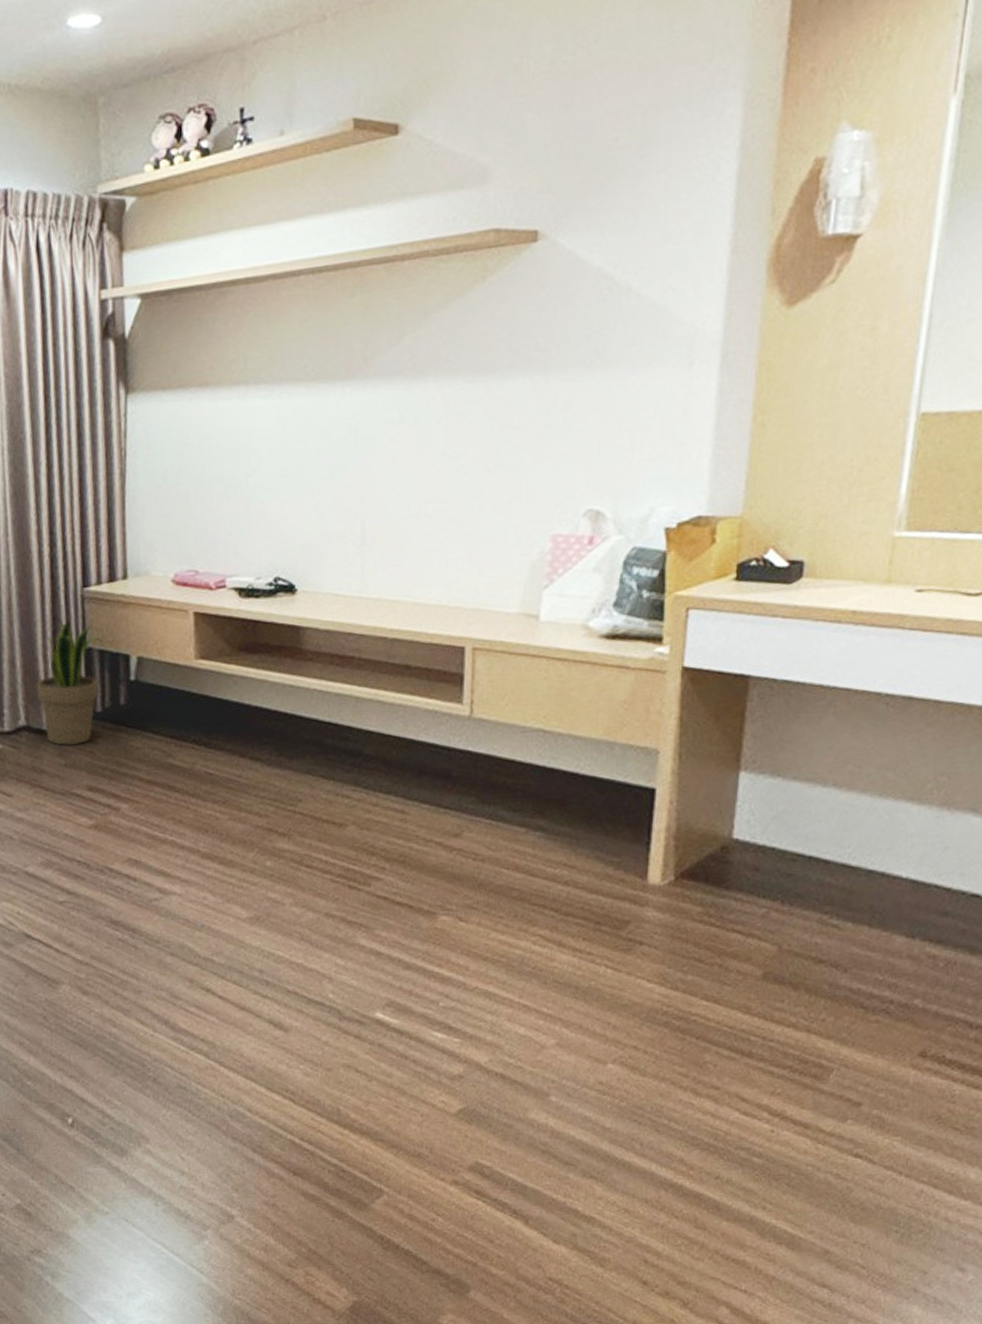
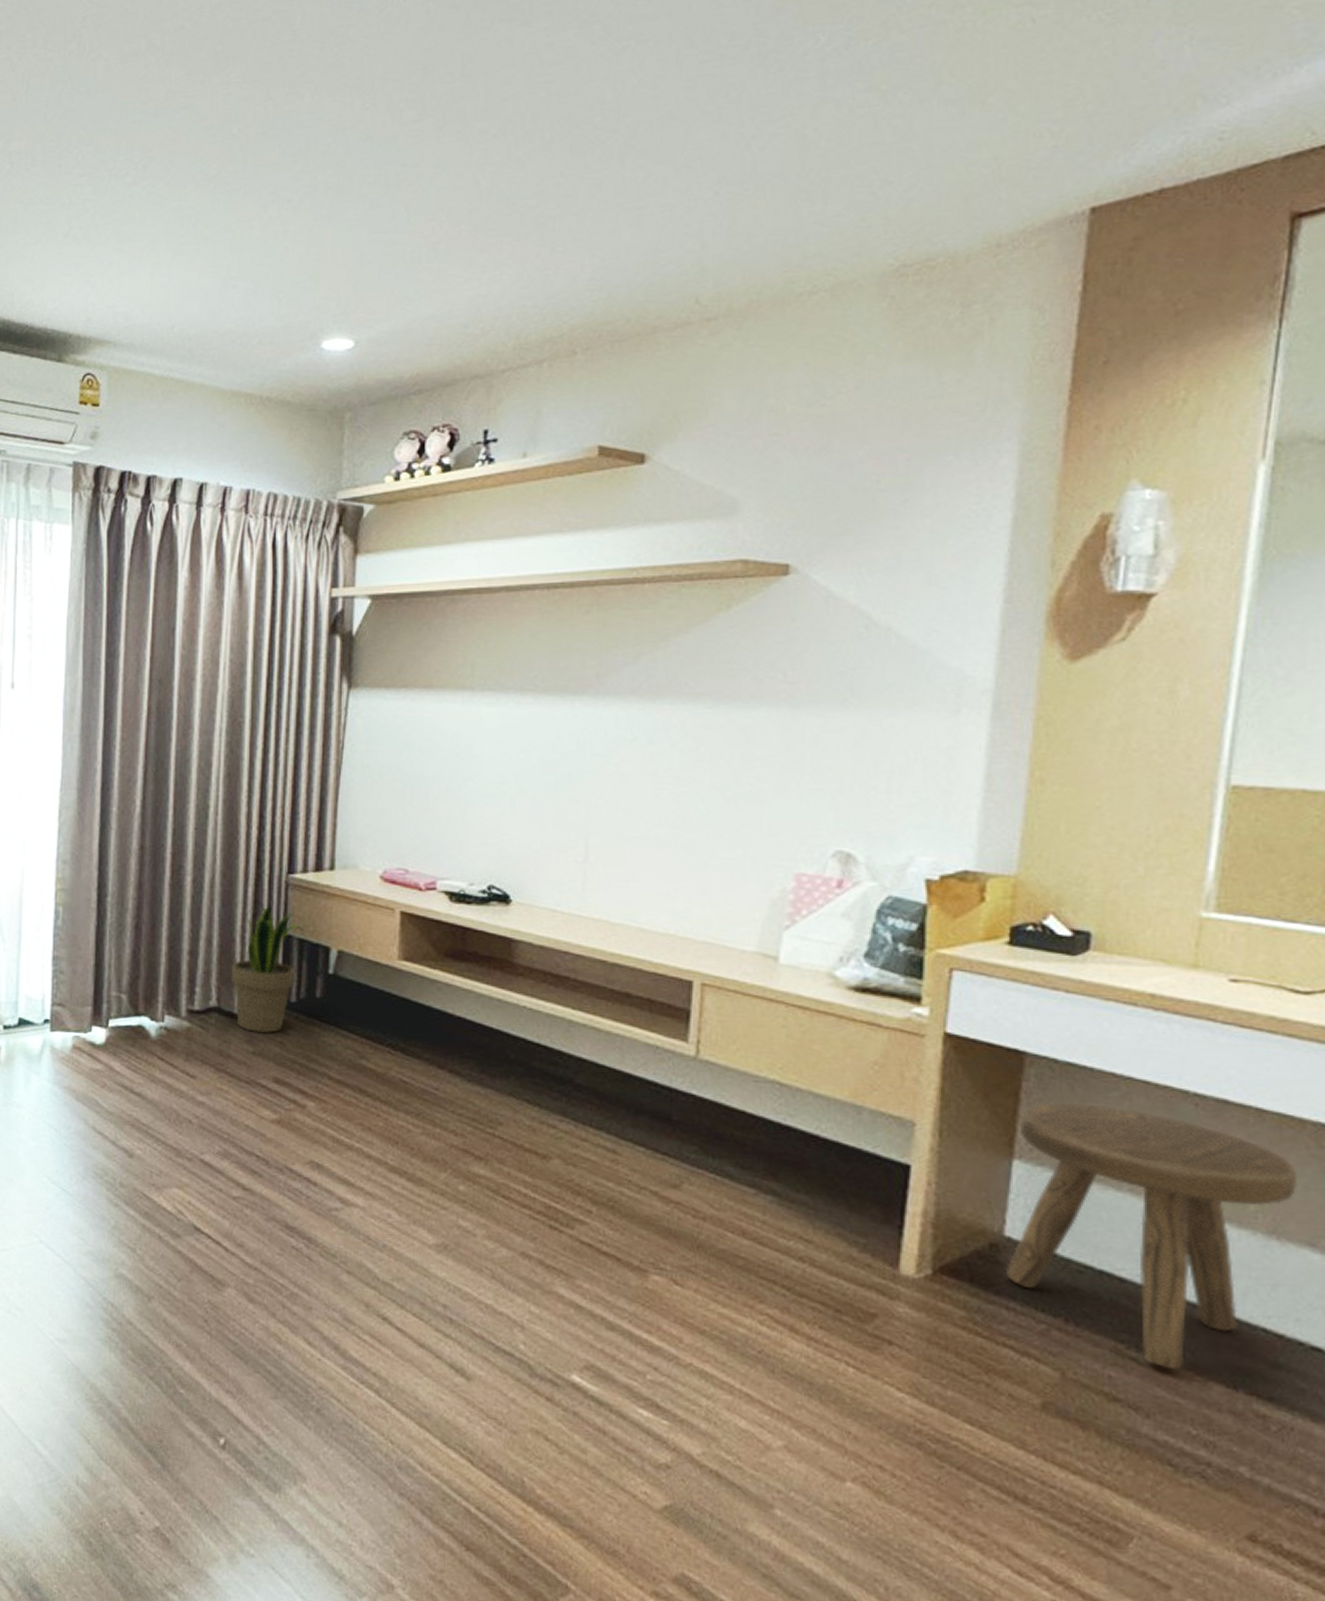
stool: none [735,715,966,930] -> present [1006,1102,1298,1371]

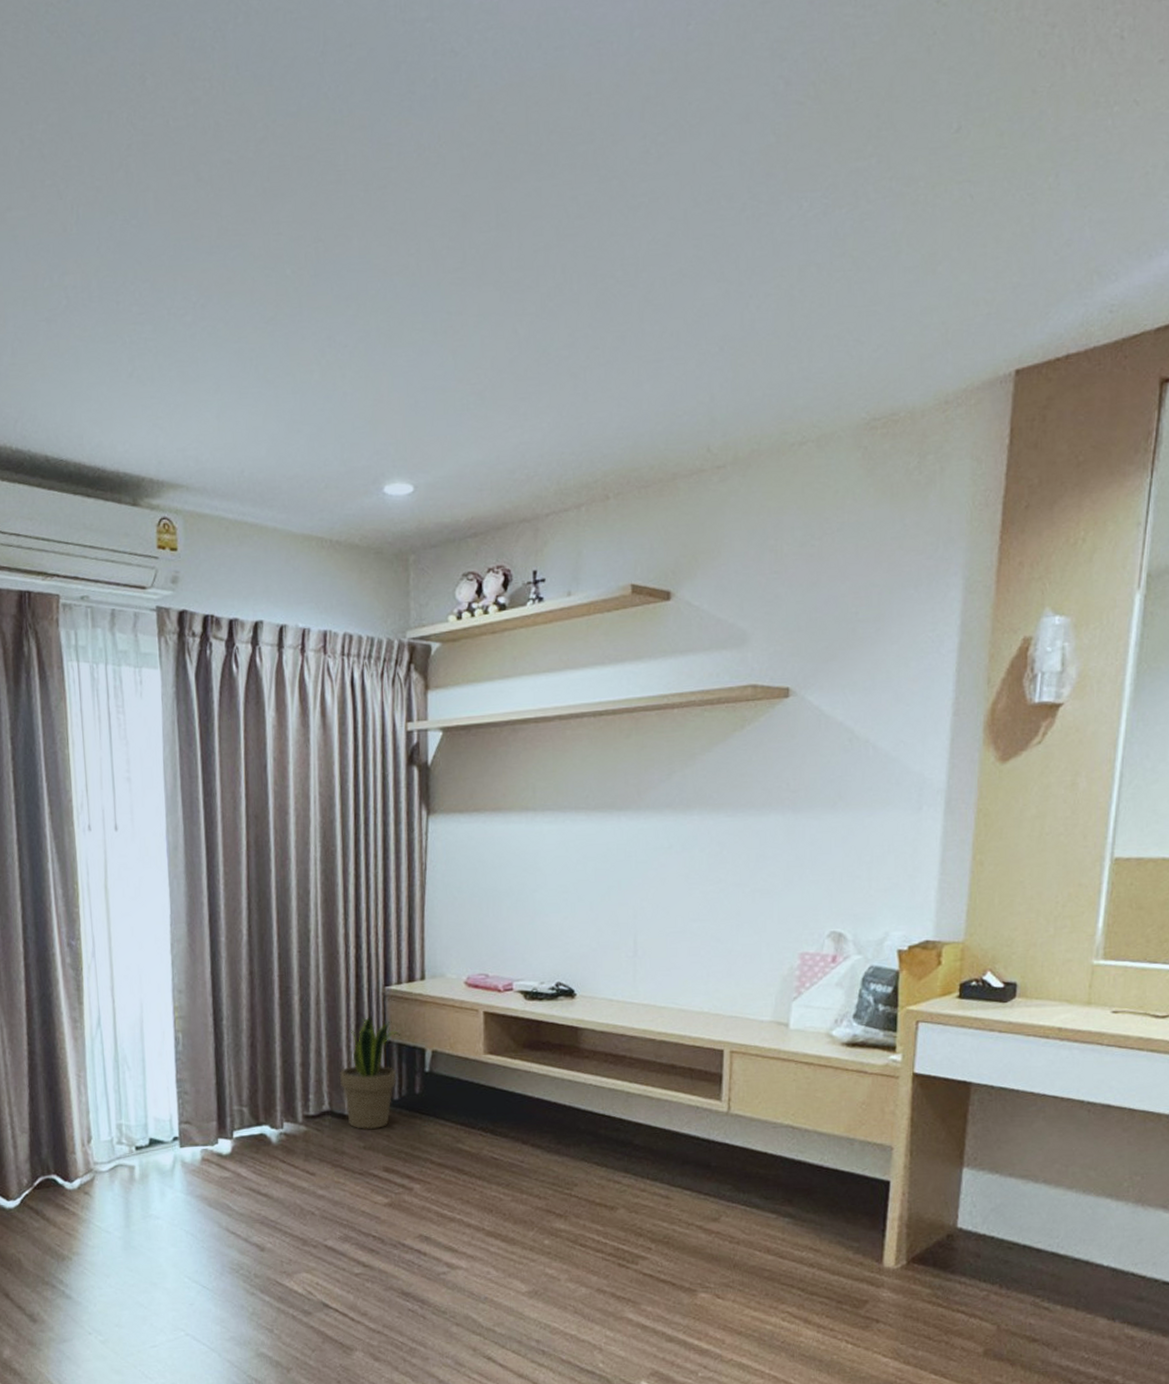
stool: present [1006,1102,1298,1371] -> none [959,1118,1156,1313]

